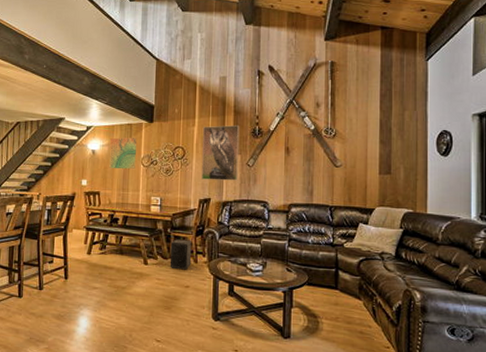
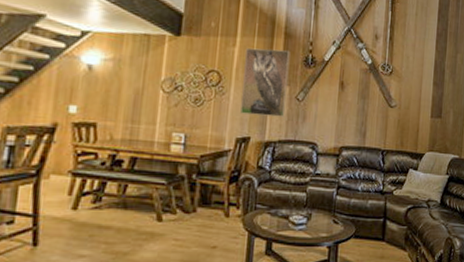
topographic map: present [109,137,137,169] -> none [113,50,156,95]
speaker: present [169,239,192,270] -> none [192,187,224,227]

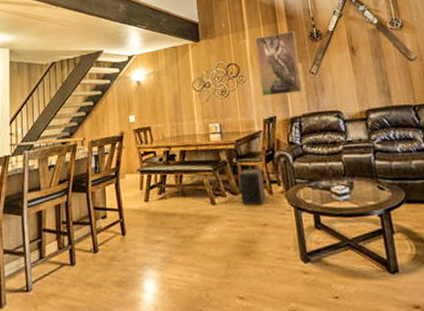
speaker: none [192,187,224,227] -> present [238,168,266,205]

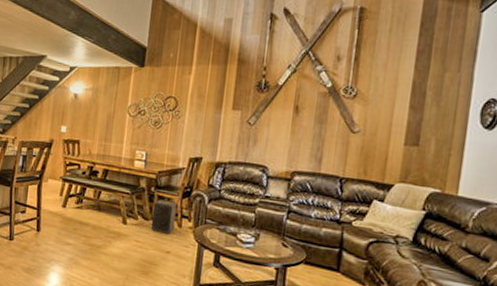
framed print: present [255,31,304,97] -> none [194,75,243,140]

